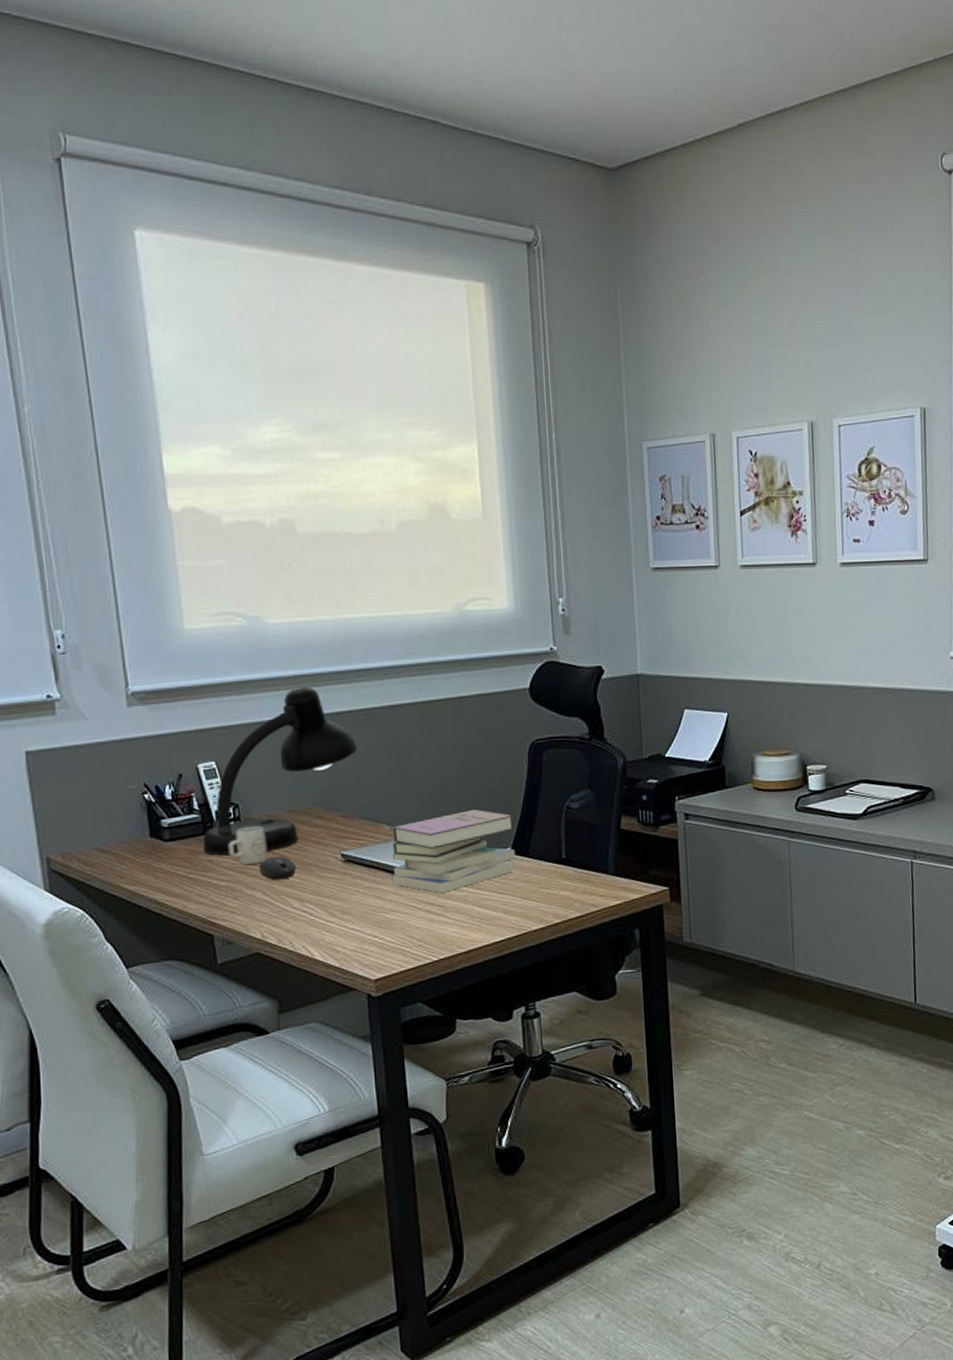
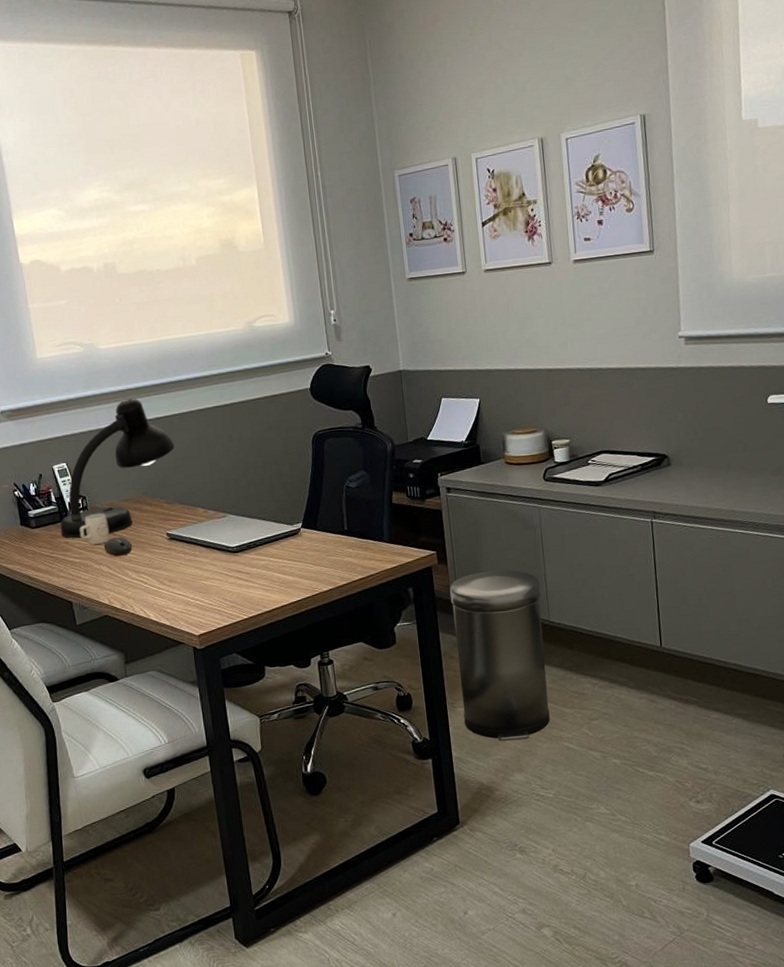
books: present [392,809,516,894] -> none [206,491,306,563]
pedal bin: none [682,911,790,1110] -> present [449,569,550,741]

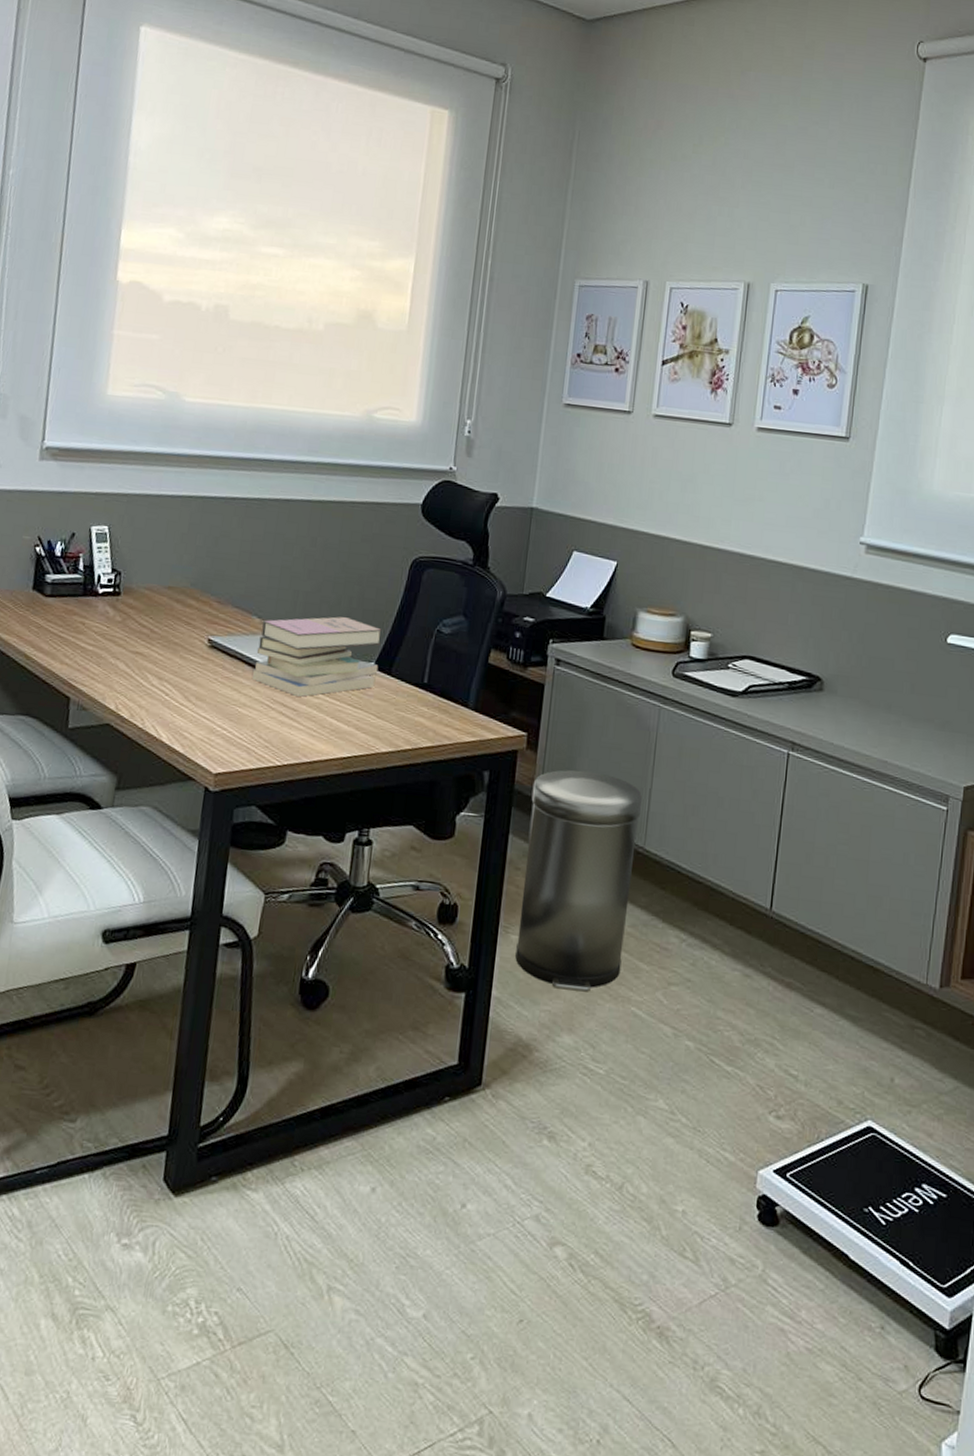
desk lamp: present [60,398,174,538] -> none [79,466,245,624]
mug: present [80,513,110,545] -> none [102,595,140,634]
computer mouse: present [103,537,133,557] -> none [126,630,164,655]
books: none [206,491,306,563] -> present [251,616,382,698]

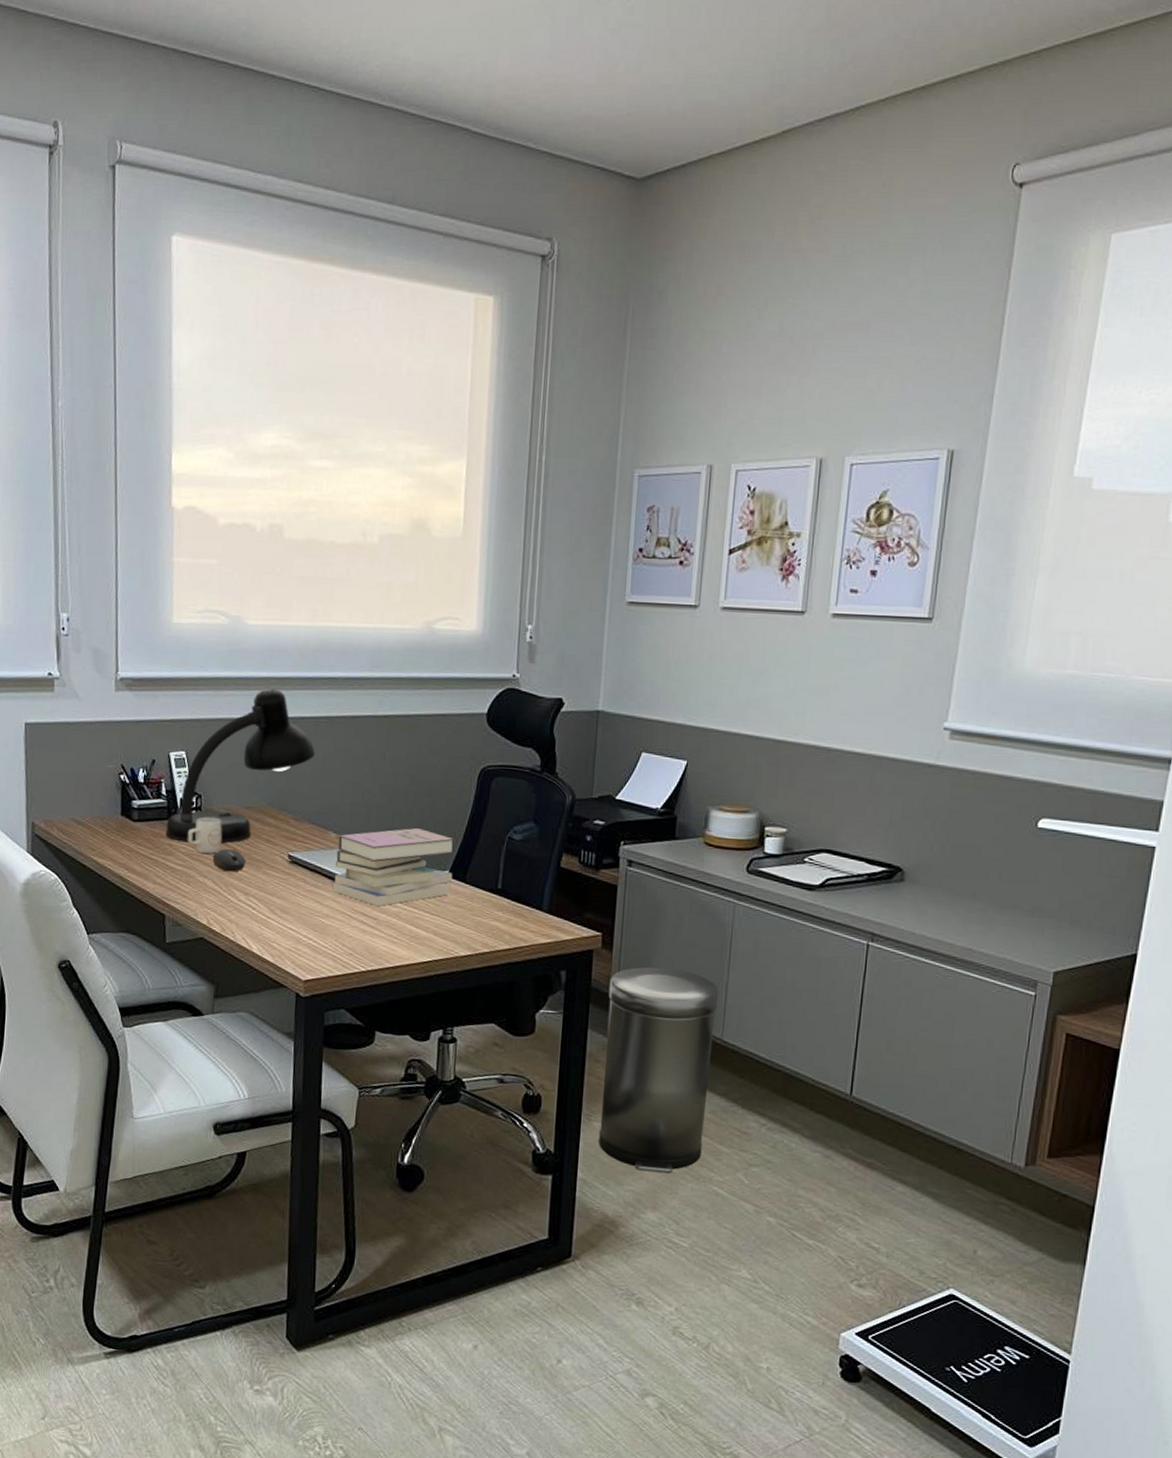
desk lamp: none [79,466,245,624] -> present [165,688,315,843]
mug: none [102,595,140,634] -> present [188,817,222,854]
computer mouse: none [126,630,164,655] -> present [212,849,247,872]

